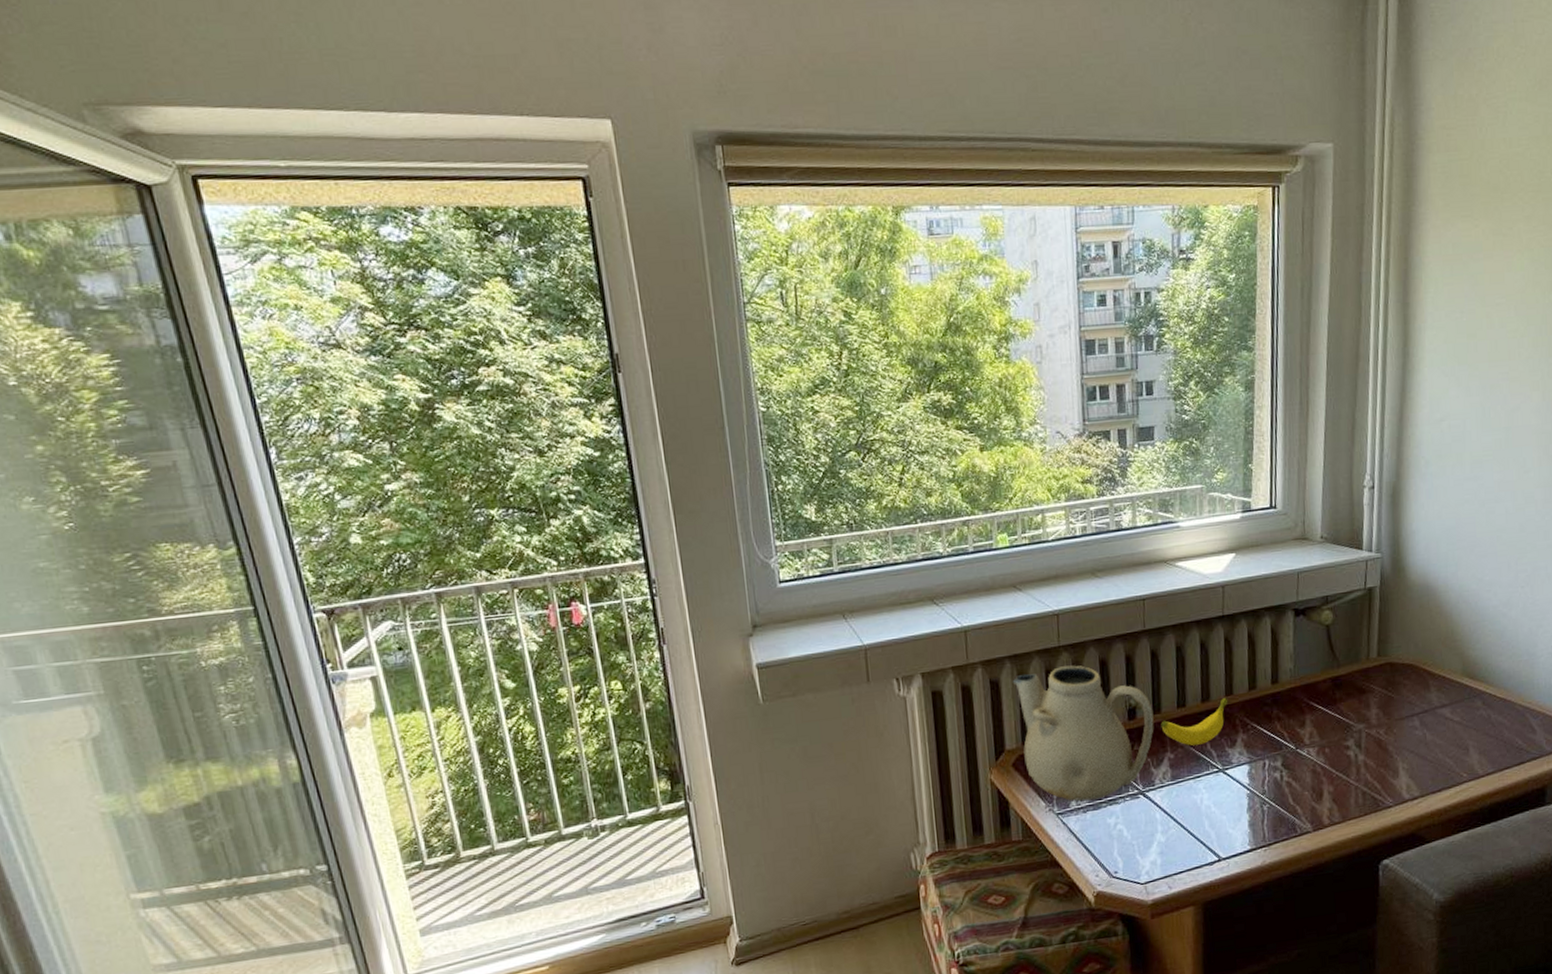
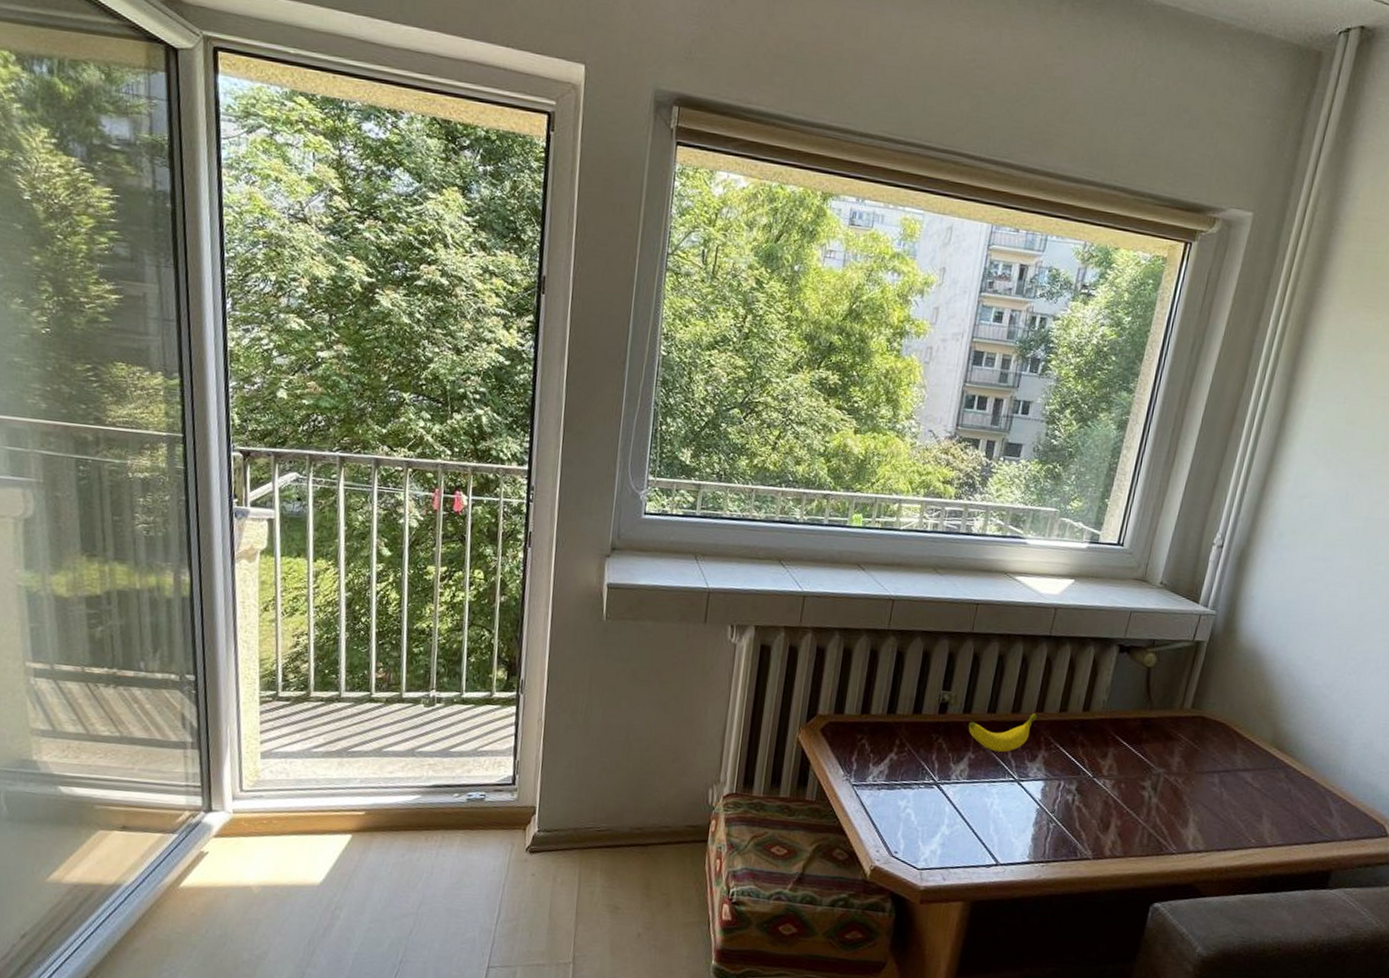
teapot: present [1012,665,1154,801] -> none [833,648,964,780]

